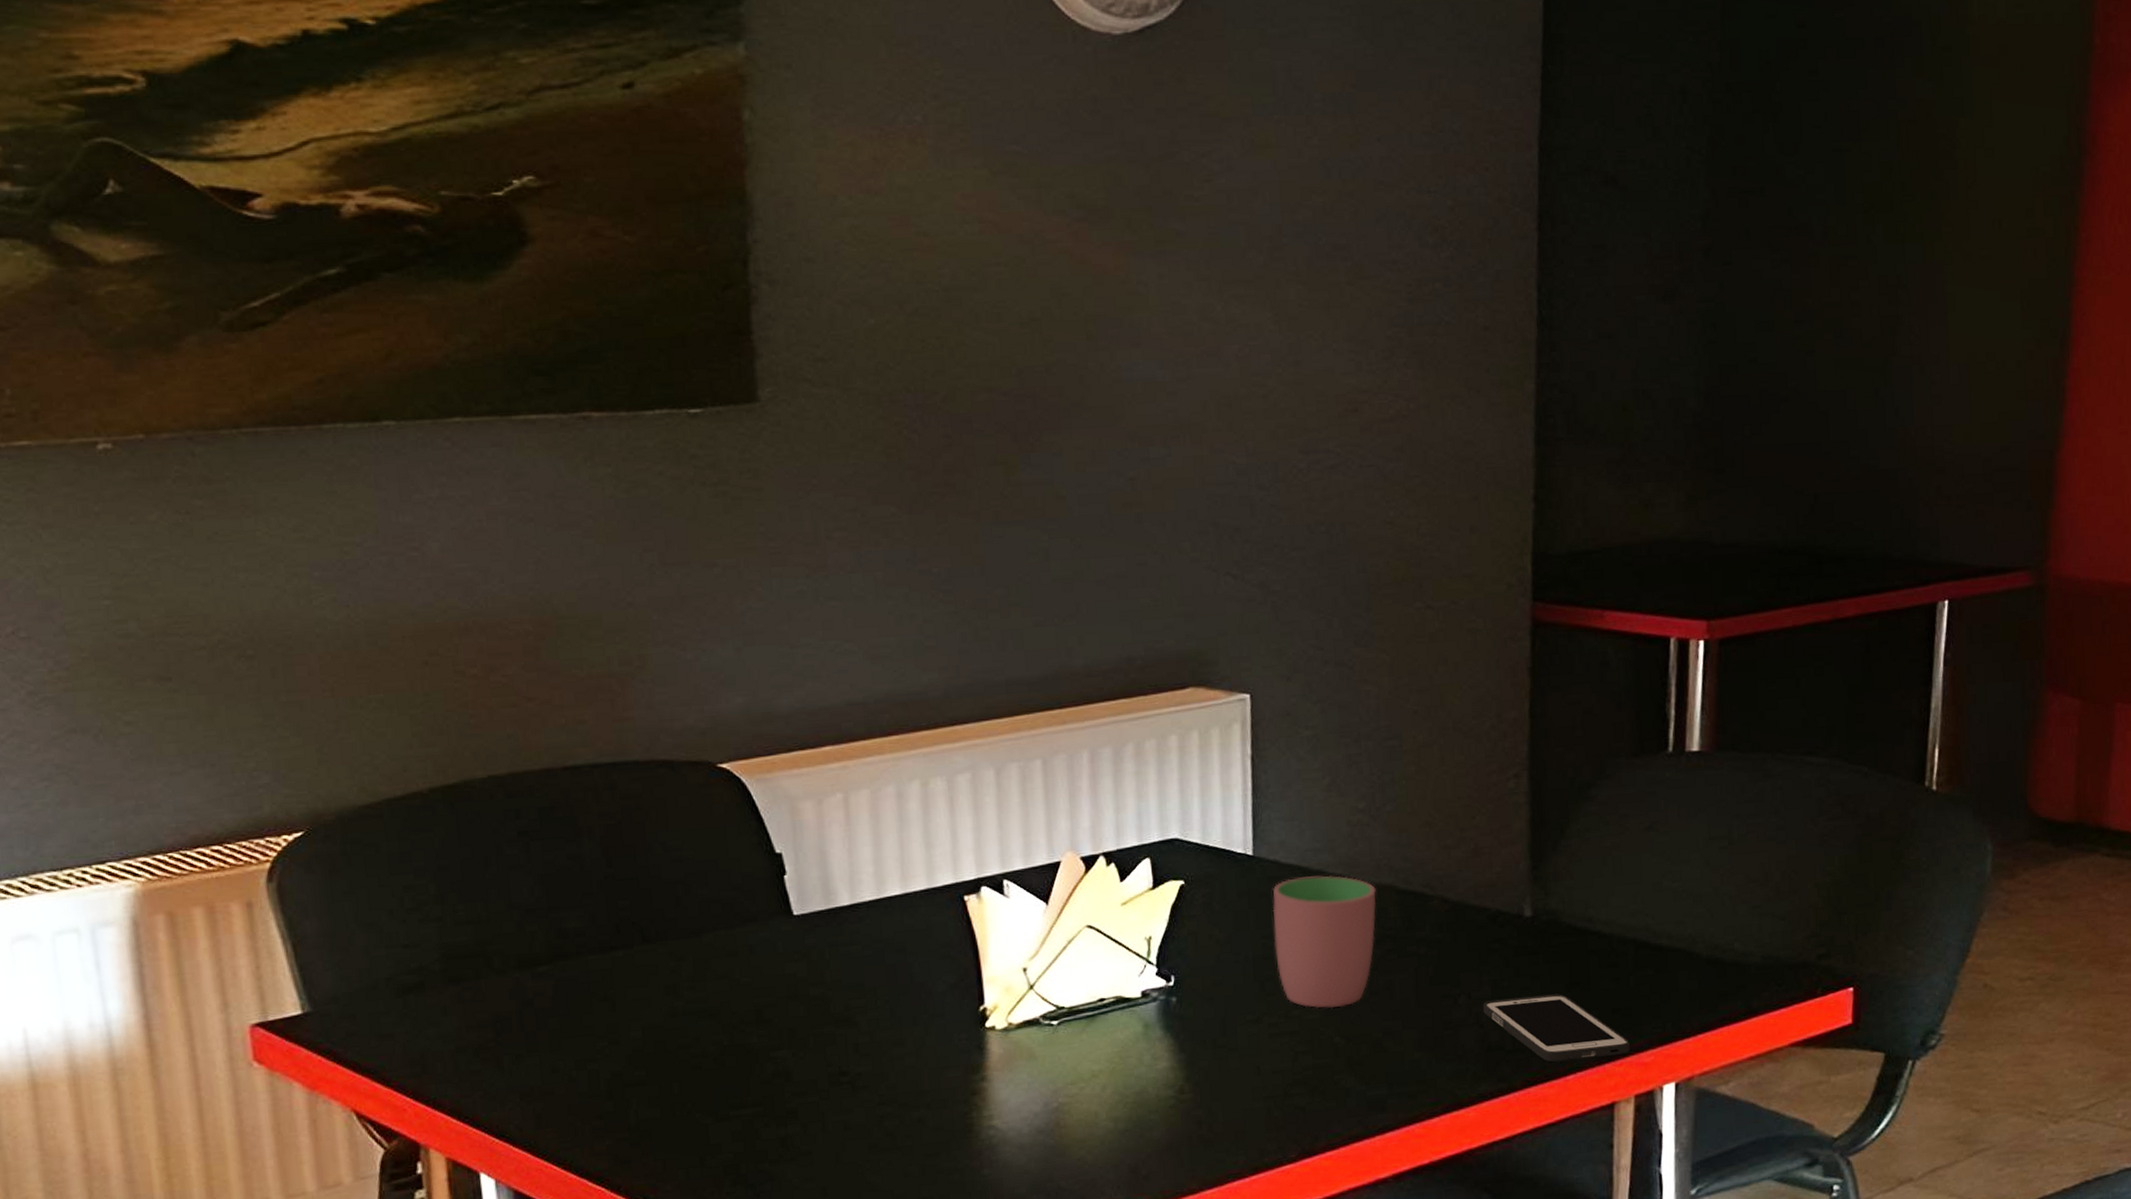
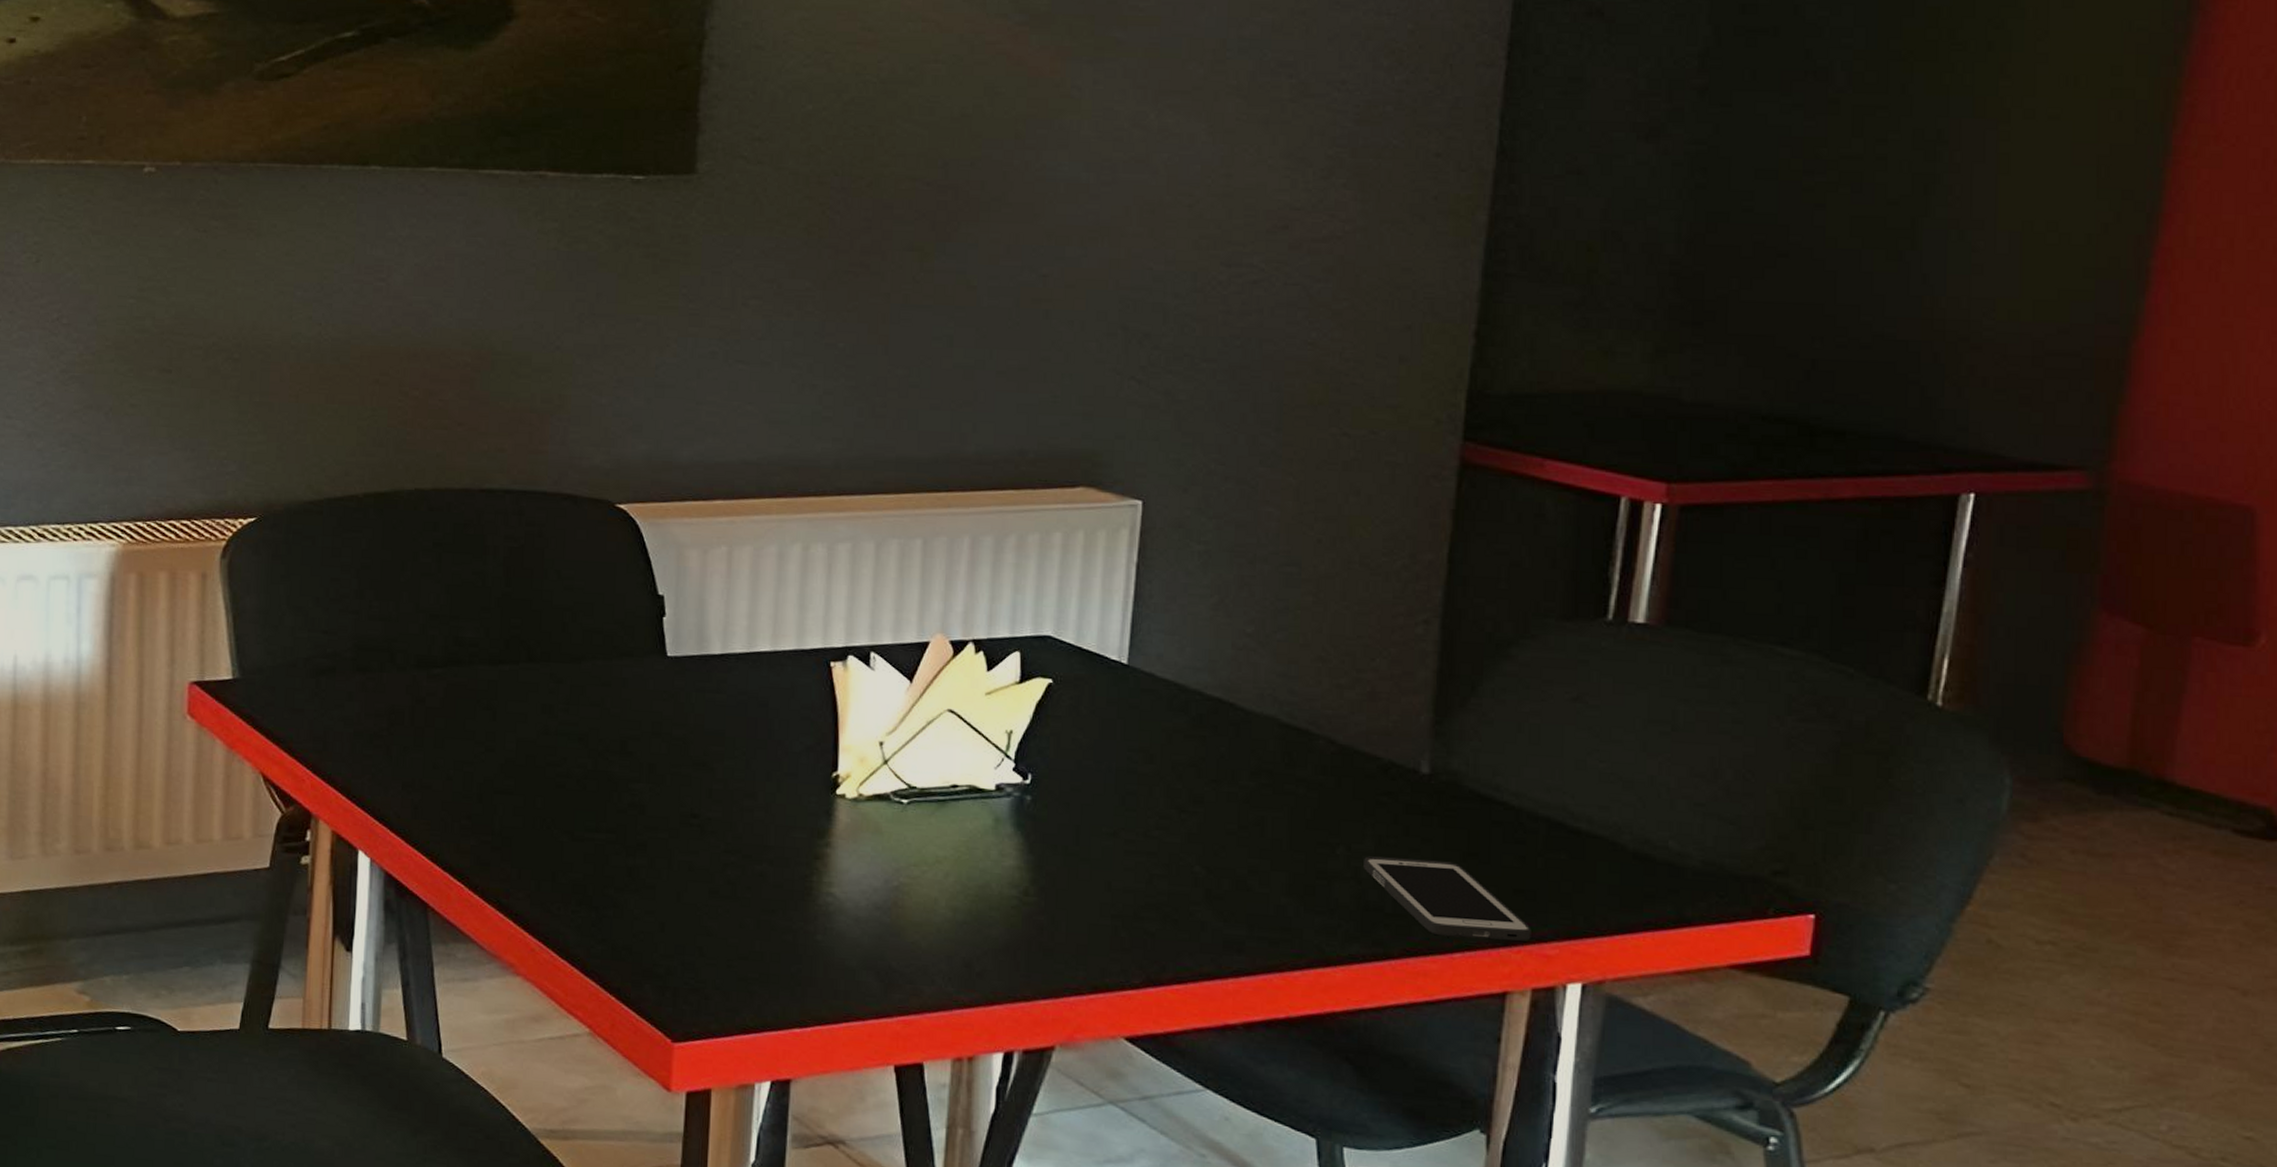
cup: present [1272,875,1377,1009] -> none [1140,694,1256,836]

